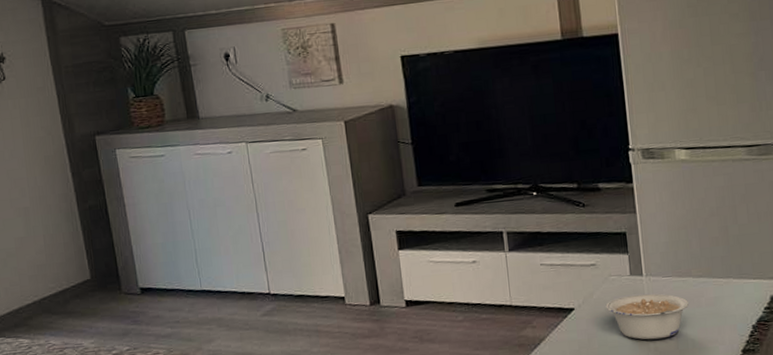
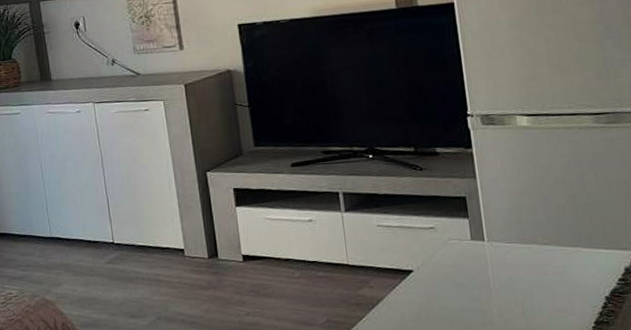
legume: present [605,293,690,340] -> none [445,259,536,306]

